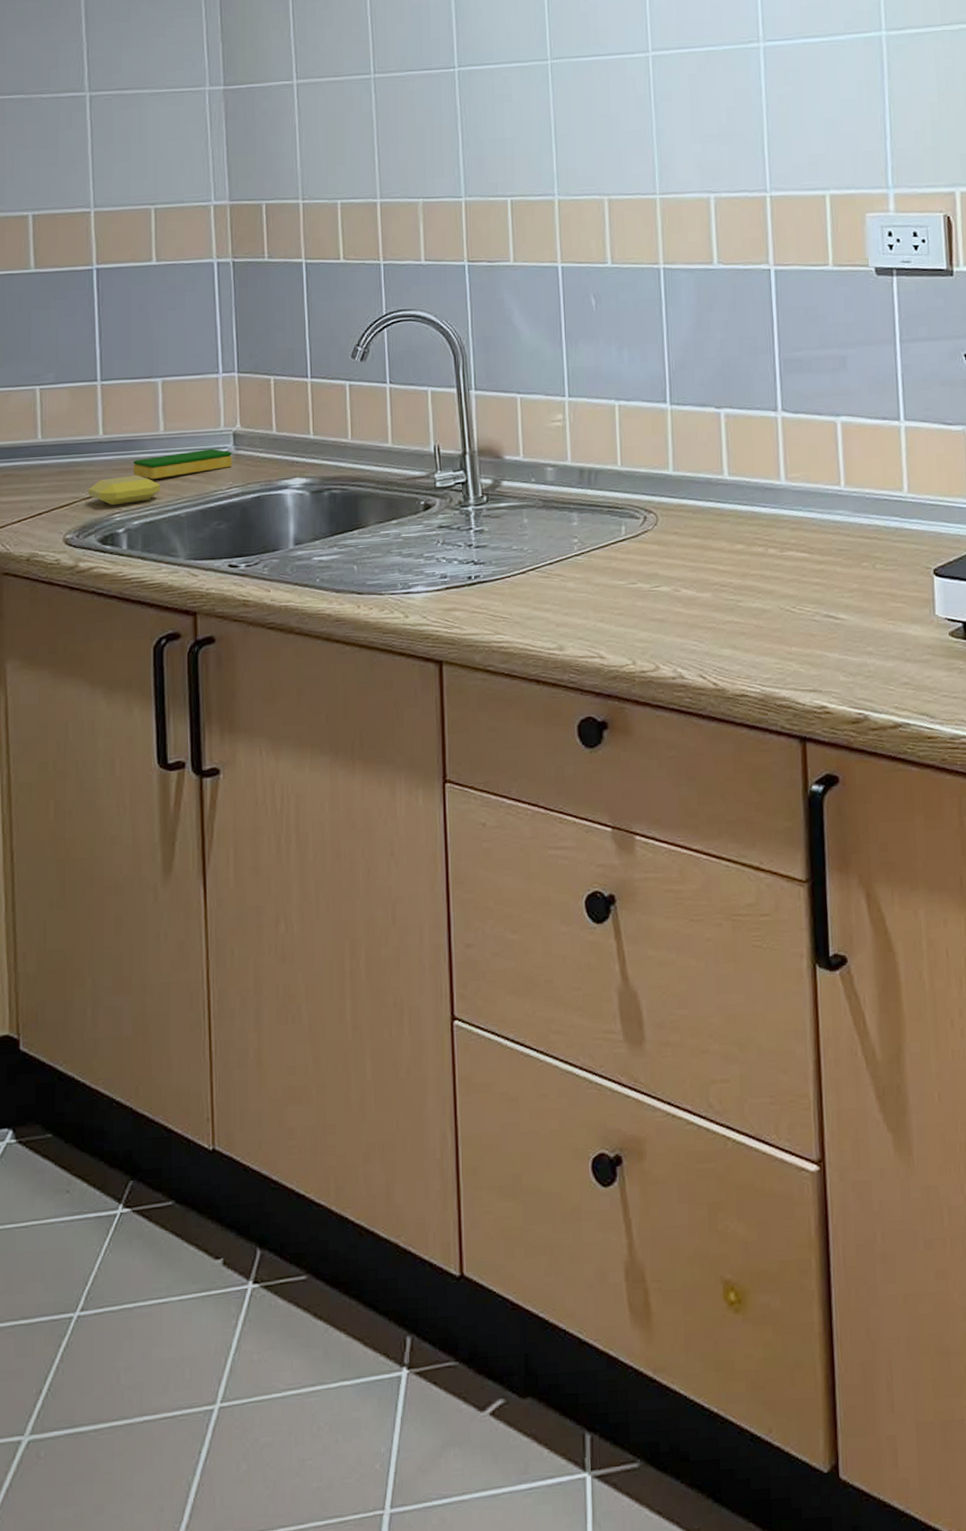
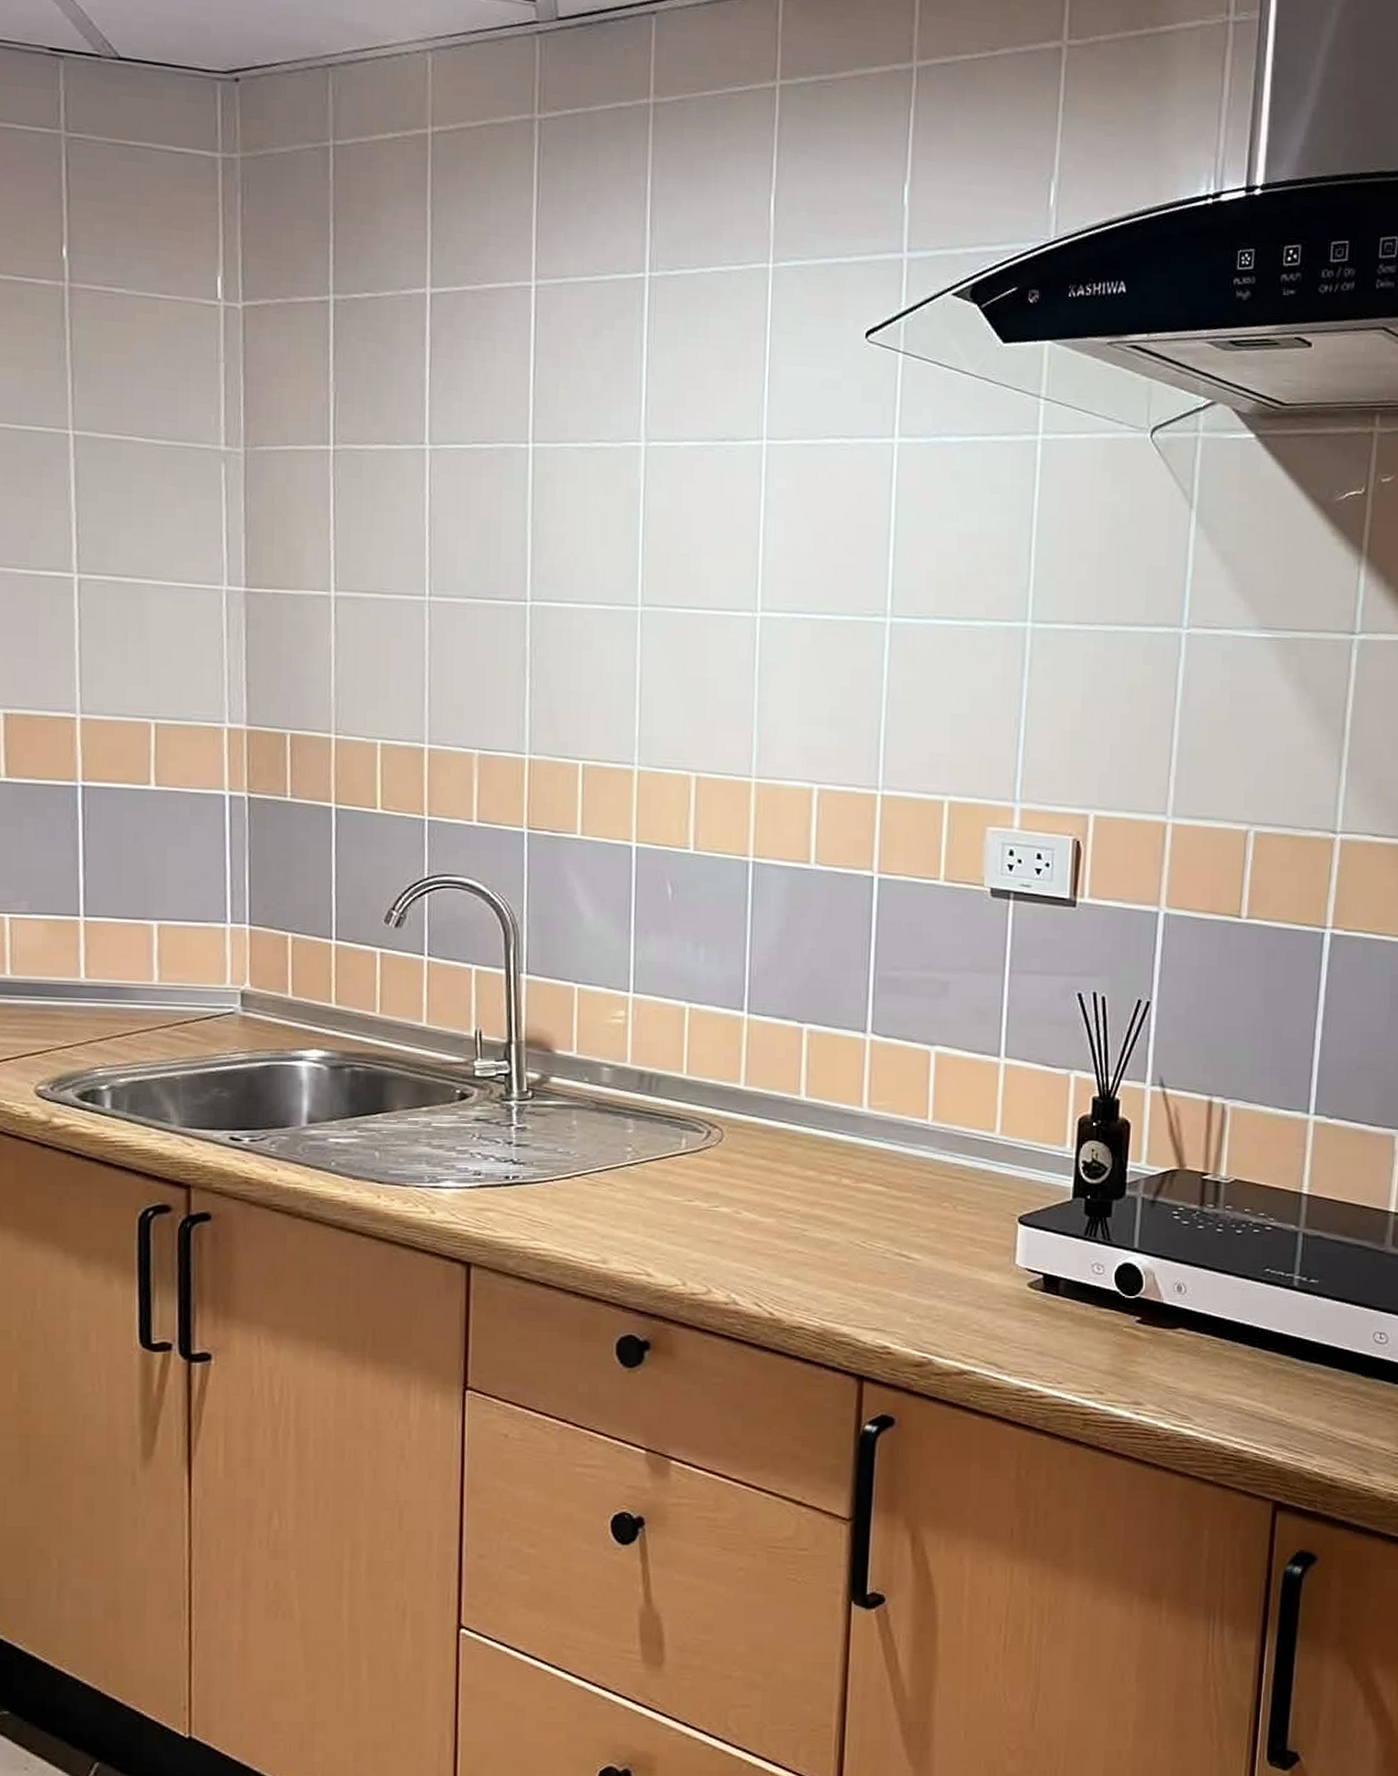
soap bar: present [89,475,161,506] -> none [66,1027,153,1059]
dish sponge: present [133,448,232,480] -> none [121,1006,239,1035]

